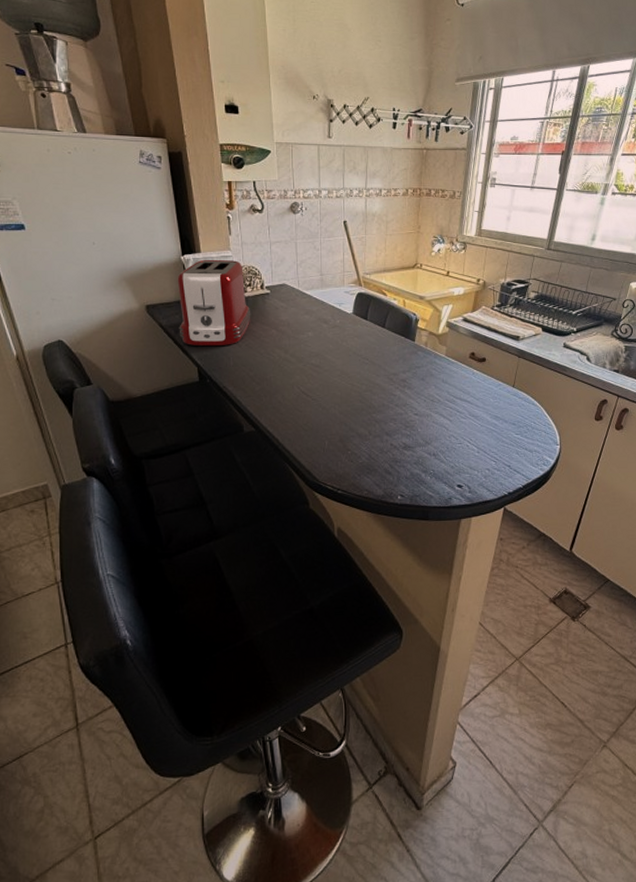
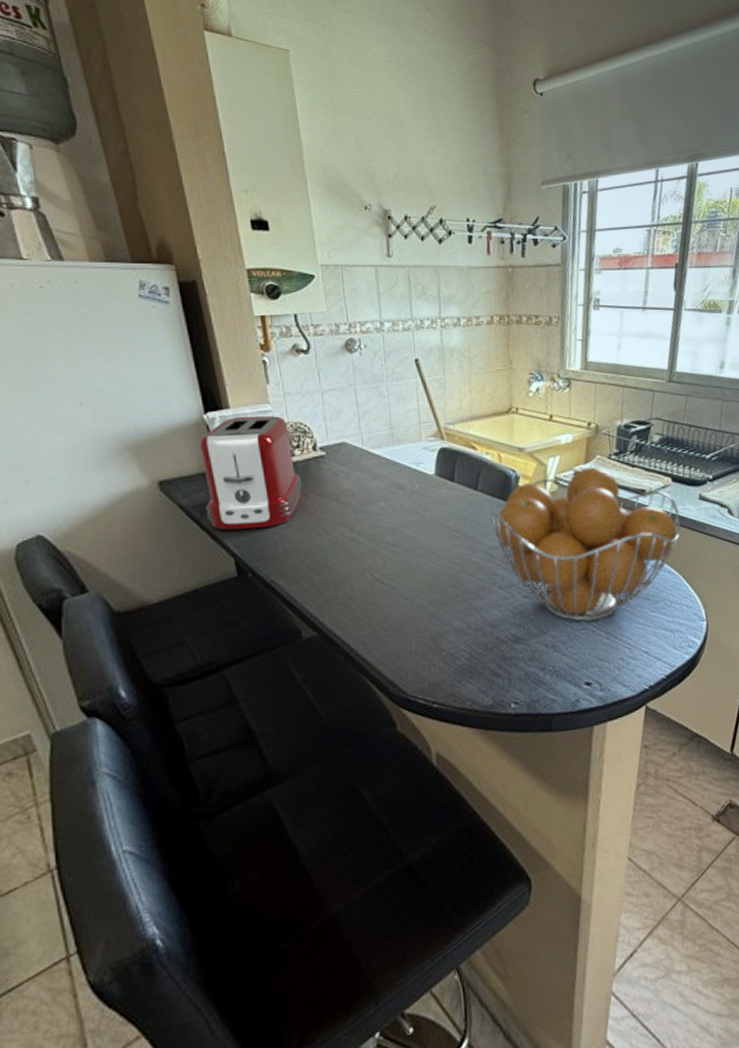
fruit basket: none [394,315,546,438] -> present [491,467,681,623]

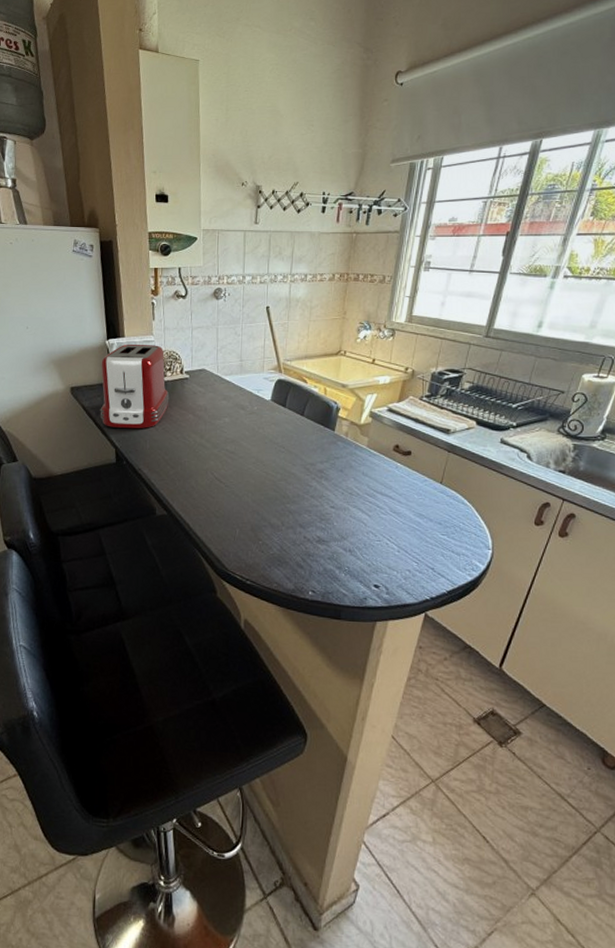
fruit basket: present [491,467,681,623] -> none [312,406,480,536]

